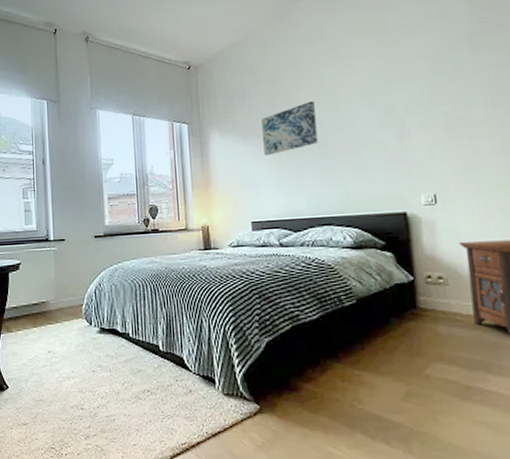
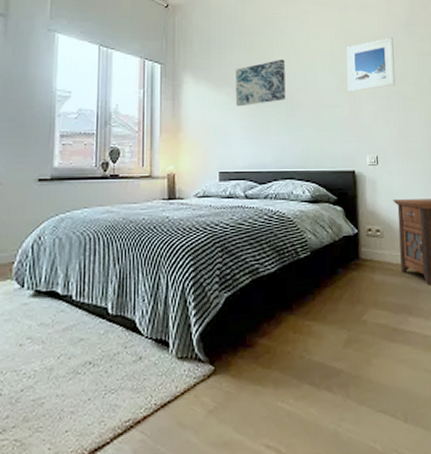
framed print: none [388,55,457,126] -> present [346,37,396,92]

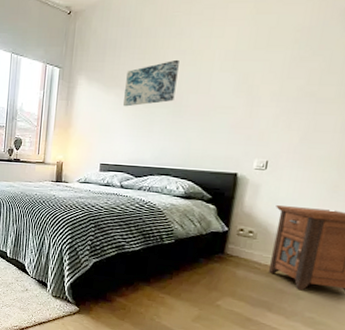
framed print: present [346,37,396,92] -> none [246,29,321,93]

